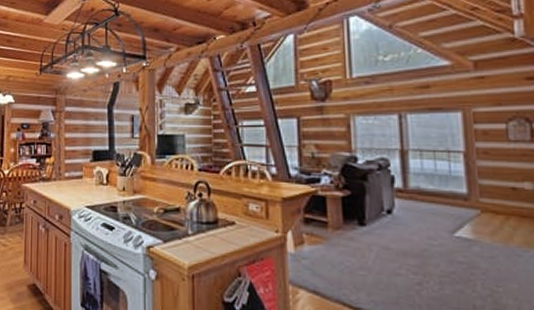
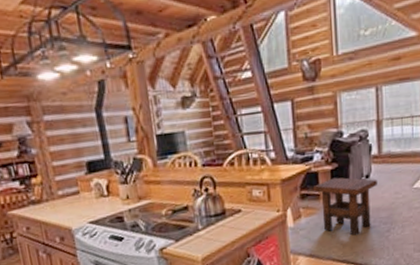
side table: none [319,206,403,281] -> present [312,177,377,236]

